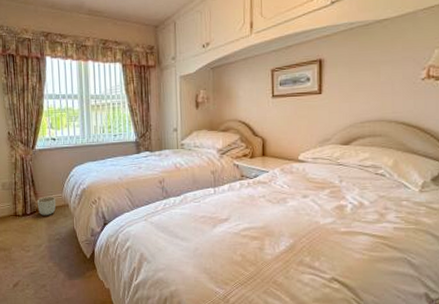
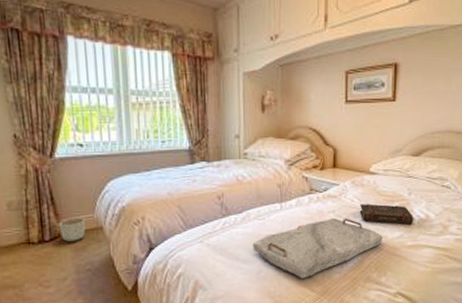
serving tray: none [189,203,315,258] -> present [252,218,384,279]
book: none [289,189,346,211] -> present [359,203,413,225]

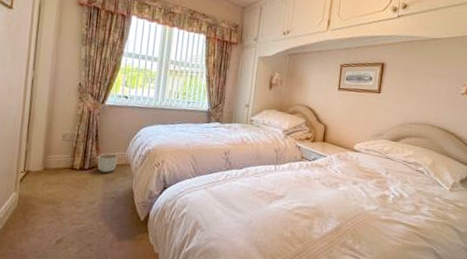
serving tray: present [252,218,384,279] -> none [247,184,361,235]
book: present [359,203,413,225] -> none [341,175,389,201]

